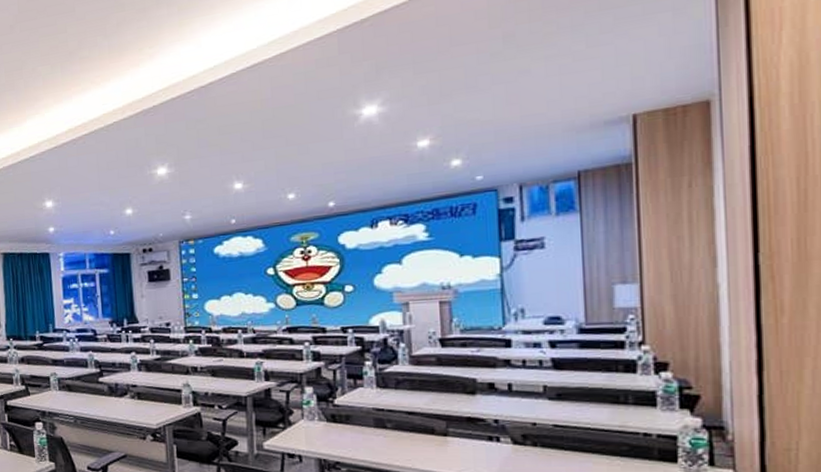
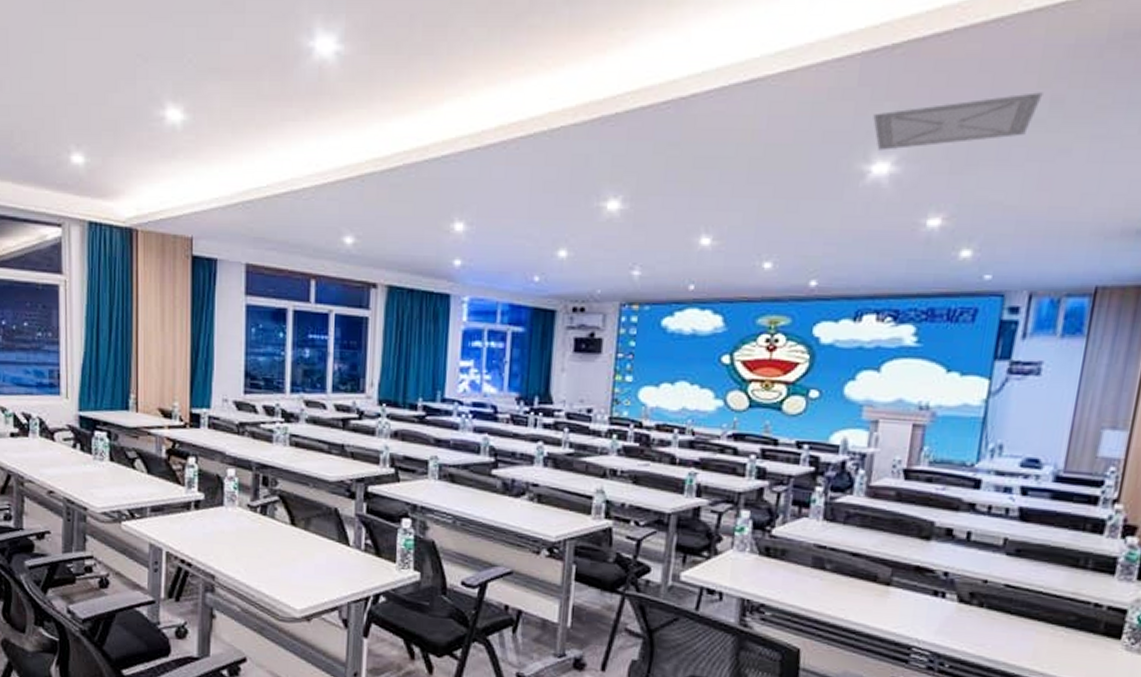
ceiling vent: none [356,32,495,98] -> present [873,92,1043,151]

